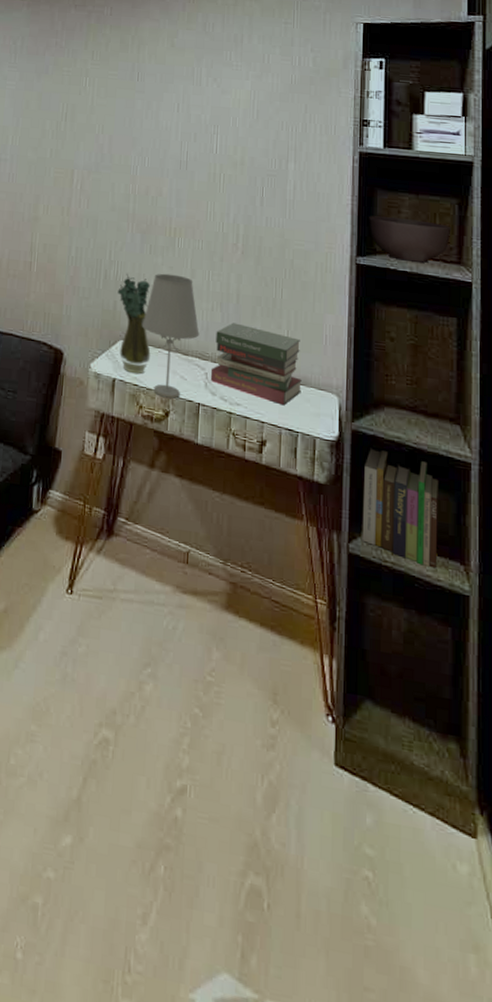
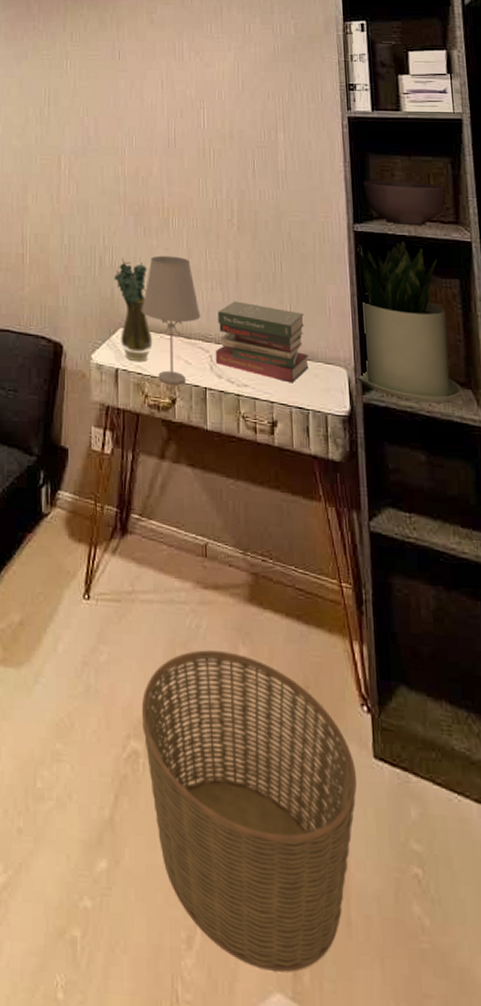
basket: none [114,650,316,955] -> present [141,650,357,972]
planter: none [342,277,449,436] -> present [350,241,461,403]
books: present [362,448,439,569] -> none [379,420,461,541]

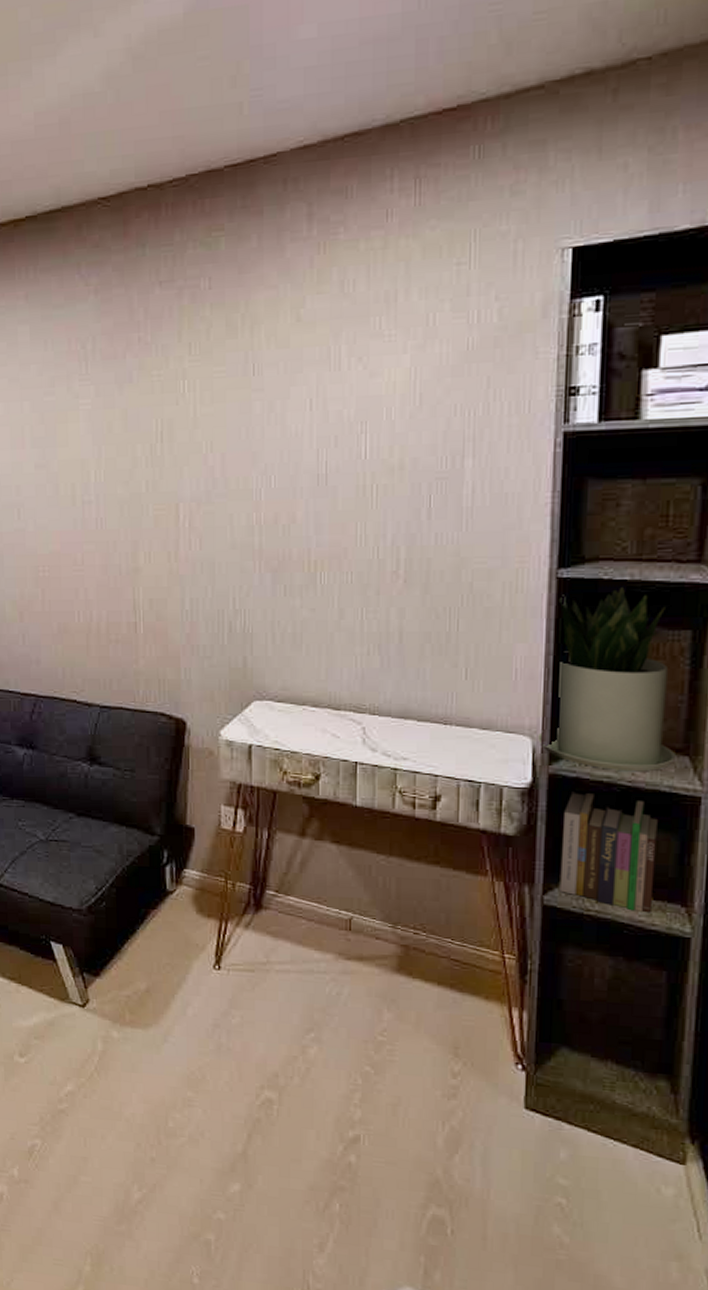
vase: present [114,258,153,362] -> none [247,622,293,737]
basket: present [141,650,357,972] -> none [276,1014,504,1272]
table lamp: present [142,255,201,385] -> none [281,617,353,760]
books: present [215,301,309,383] -> none [369,666,485,755]
bowl: present [362,181,446,225] -> none [574,512,691,567]
books: none [379,420,461,541] -> present [559,792,659,913]

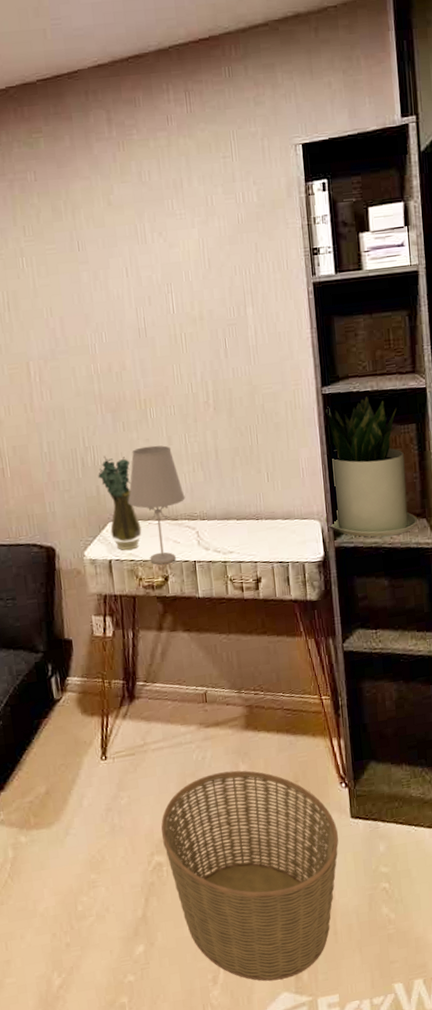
vase: none [247,622,293,737] -> present [98,455,142,551]
basket: none [276,1014,504,1272] -> present [161,770,339,981]
table lamp: none [281,617,353,760] -> present [128,445,185,565]
books: present [559,792,659,913] -> none [349,556,417,644]

